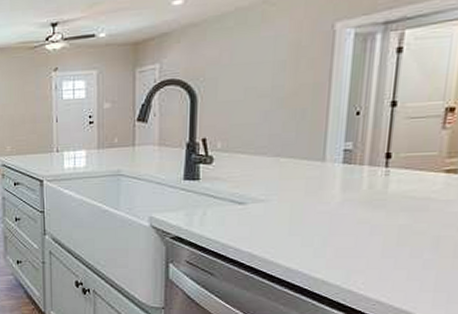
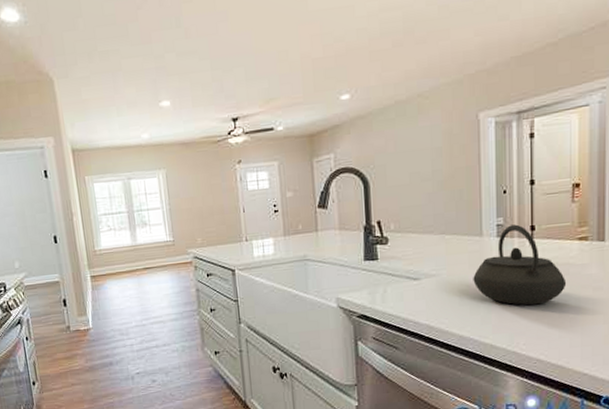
kettle: none [308,150,425,242] -> present [473,224,567,305]

